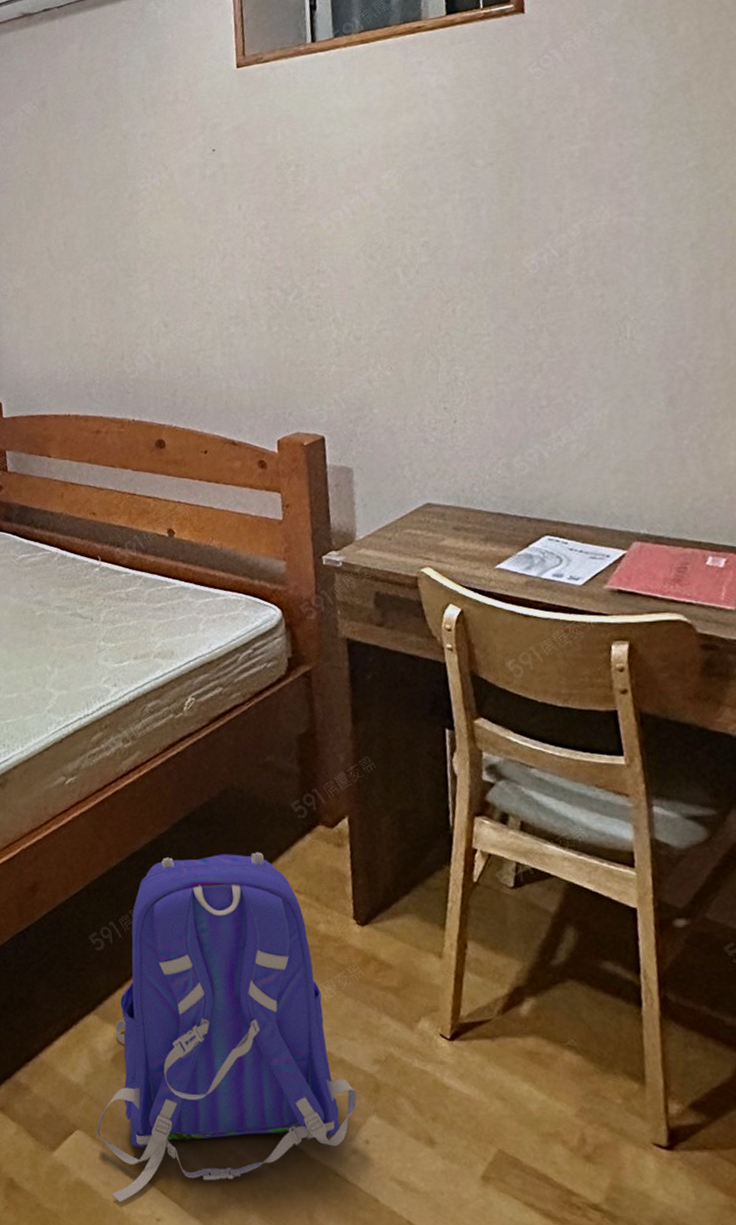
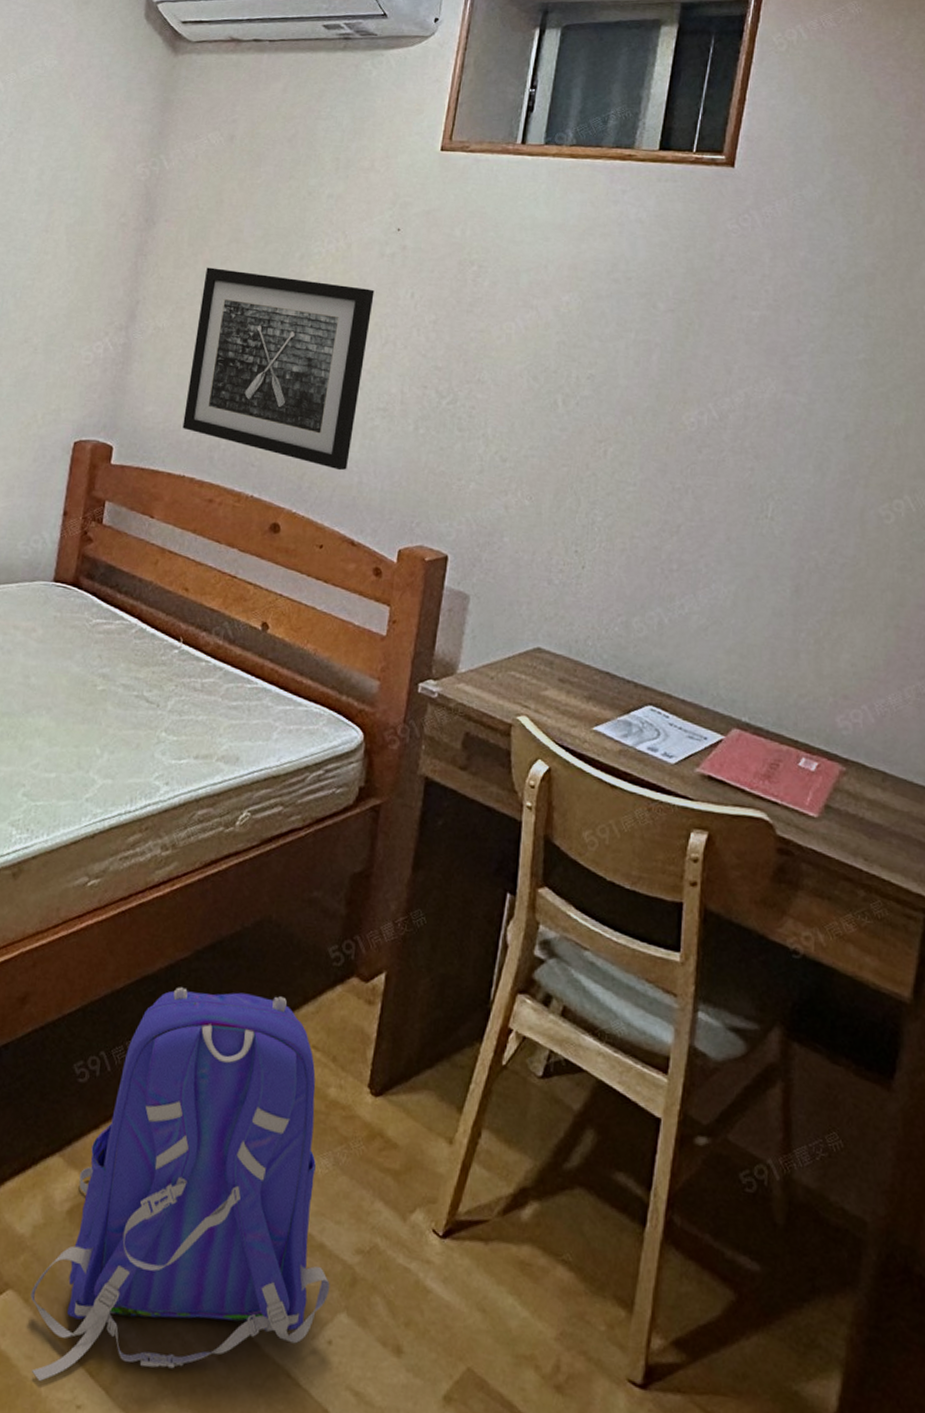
wall art: none [47,210,214,381] -> present [182,267,375,471]

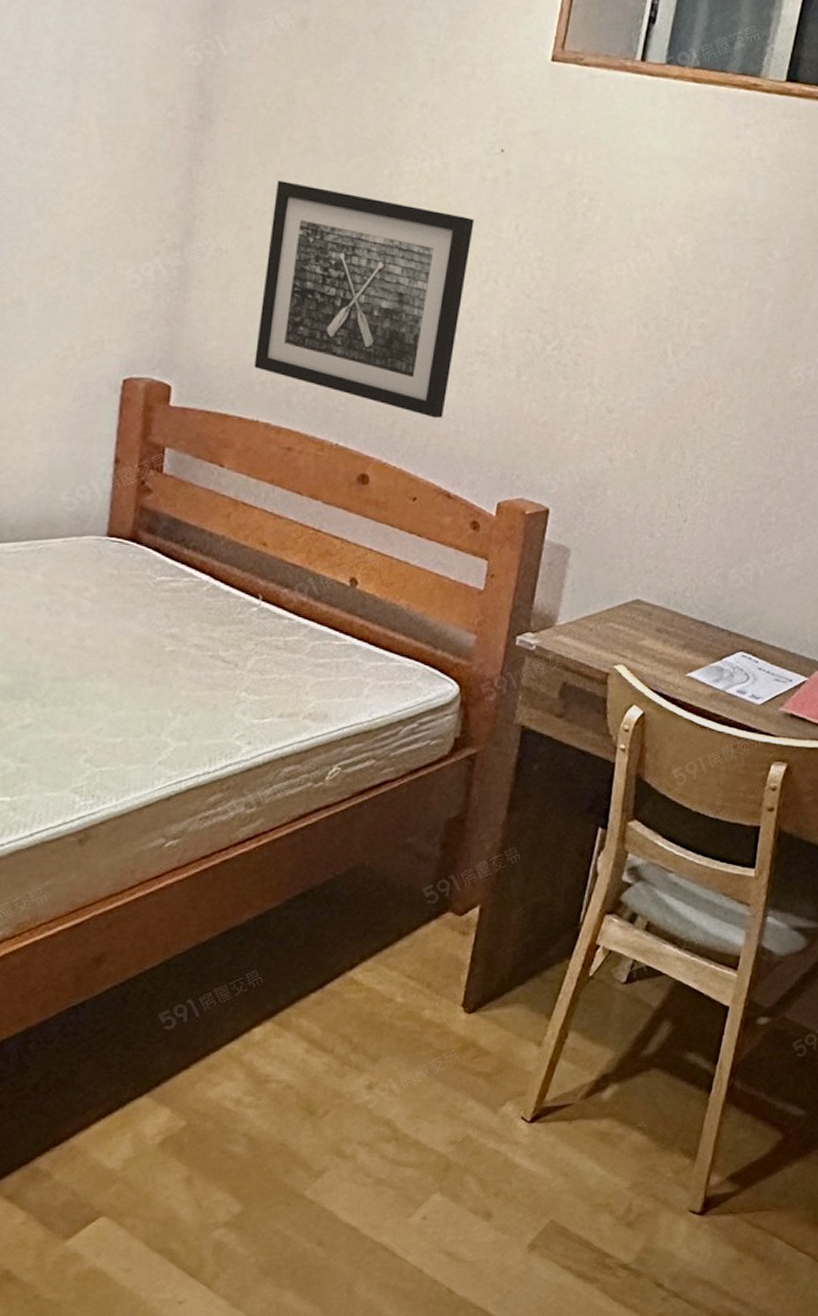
backpack: present [30,987,330,1381] -> none [125,935,425,1287]

